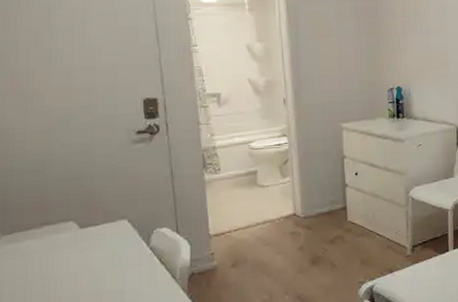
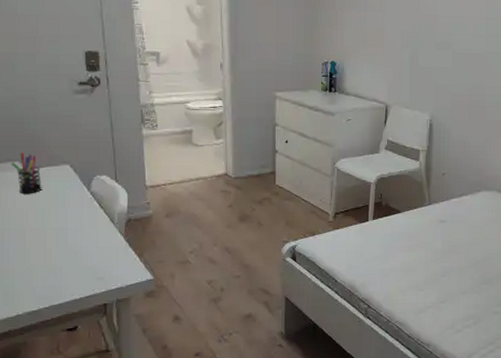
pen holder: none [64,211,98,256] -> present [10,153,42,194]

